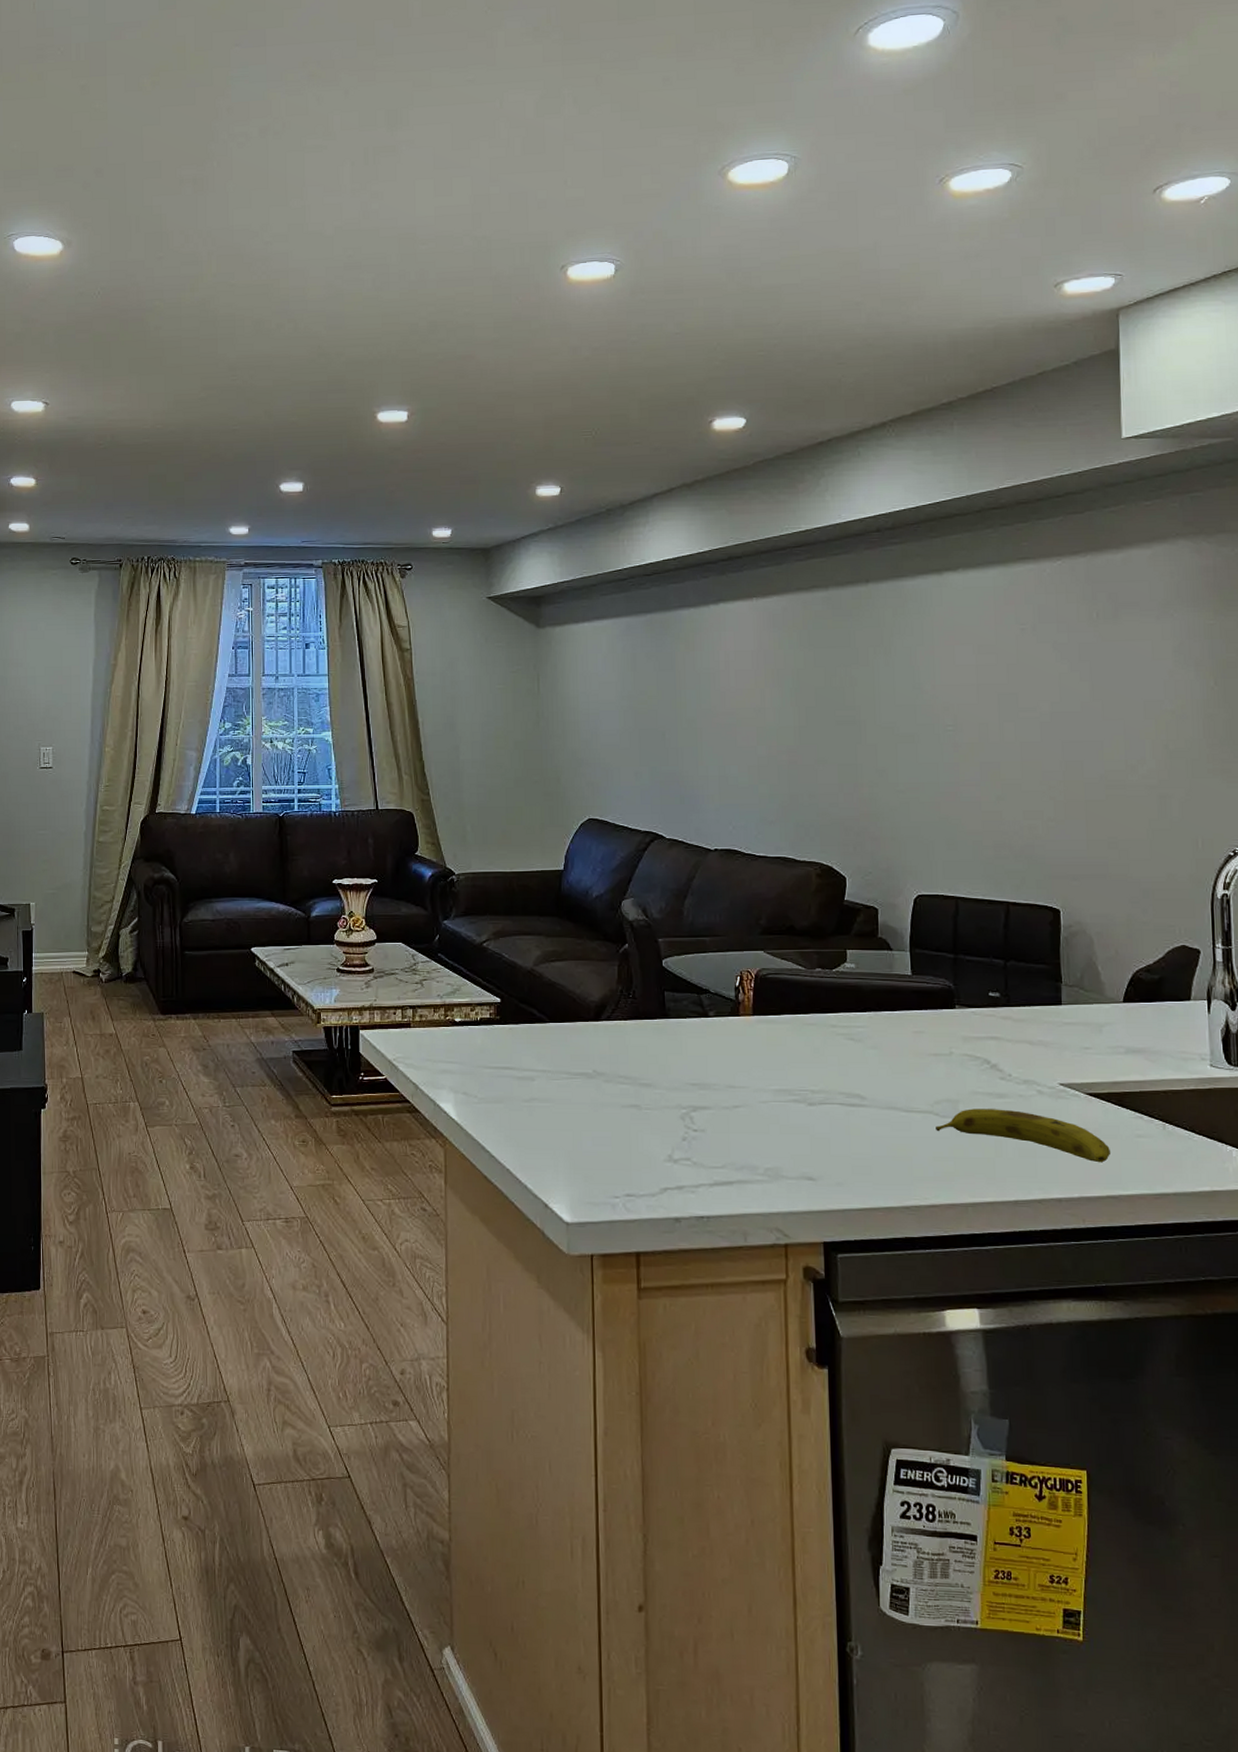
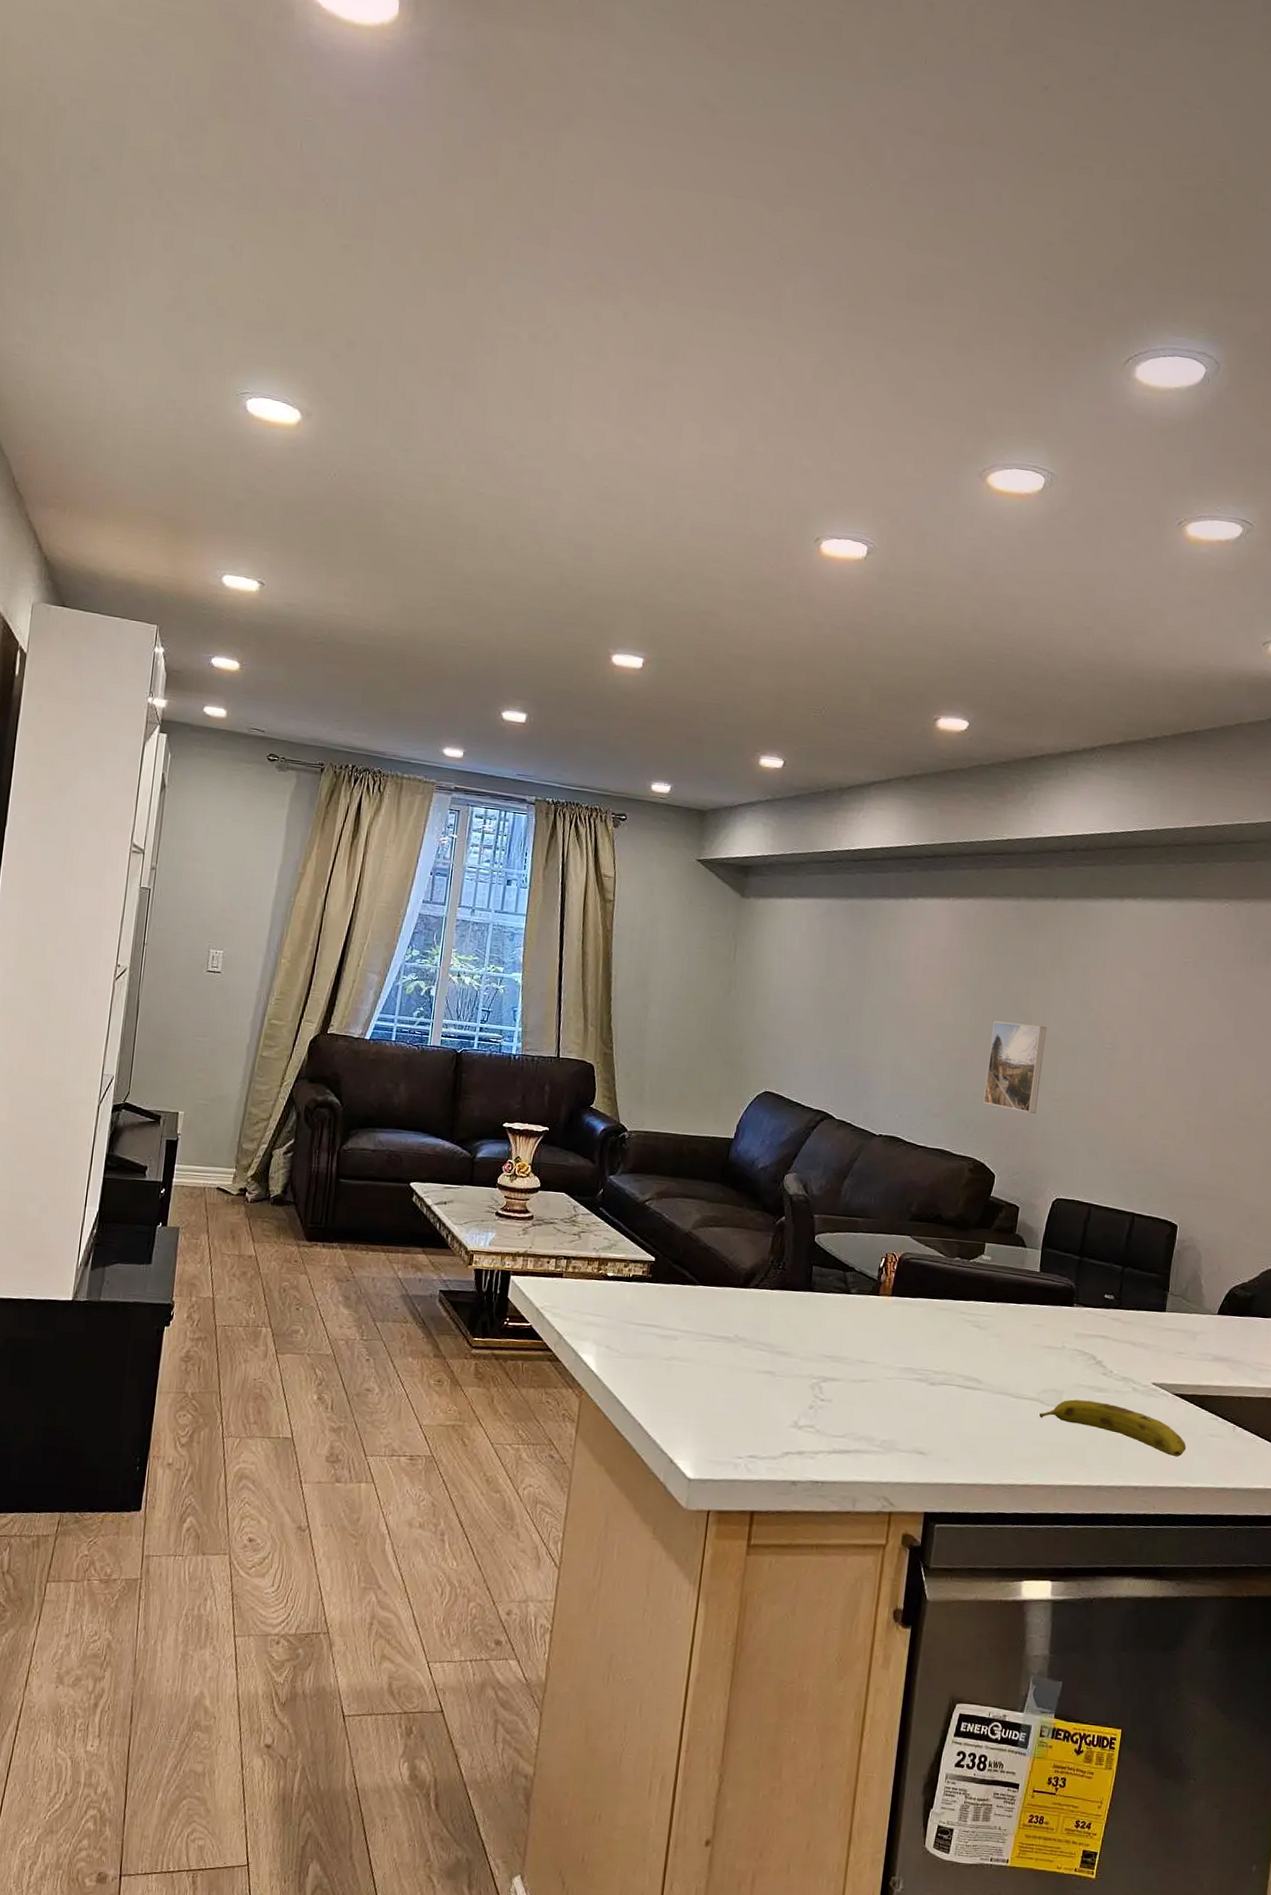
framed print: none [819,716,881,808] -> present [983,1020,1047,1113]

